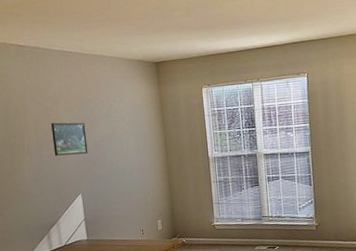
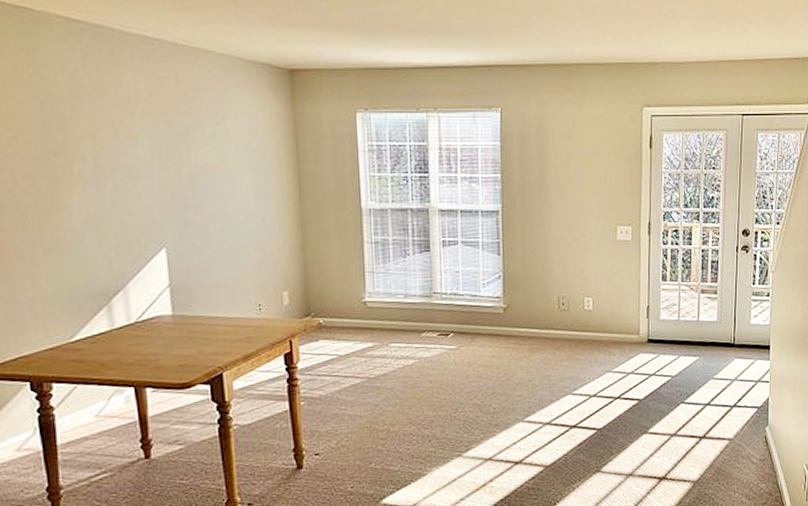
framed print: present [51,122,88,156] -> none [120,140,179,190]

